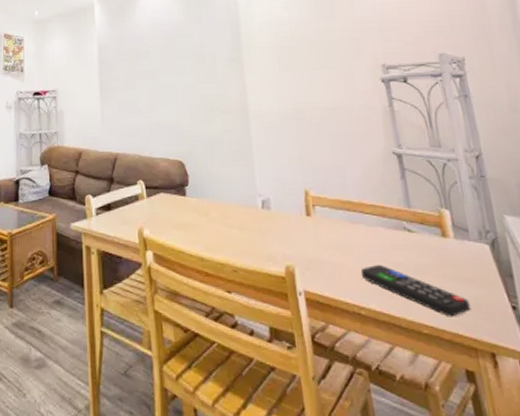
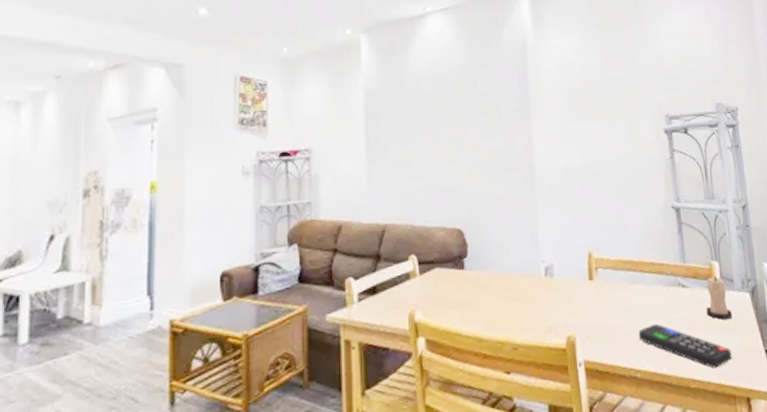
candle: none [435,224,469,268] -> present [706,276,733,320]

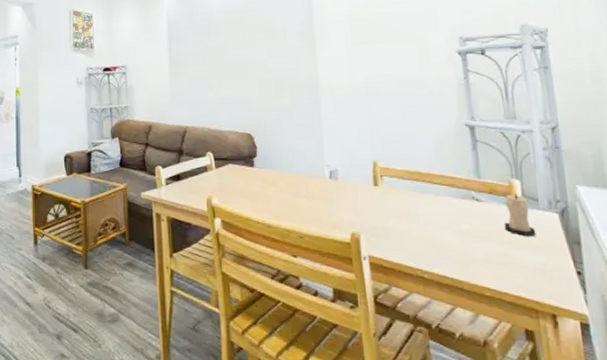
remote control: present [639,323,732,369] -> none [427,231,535,281]

